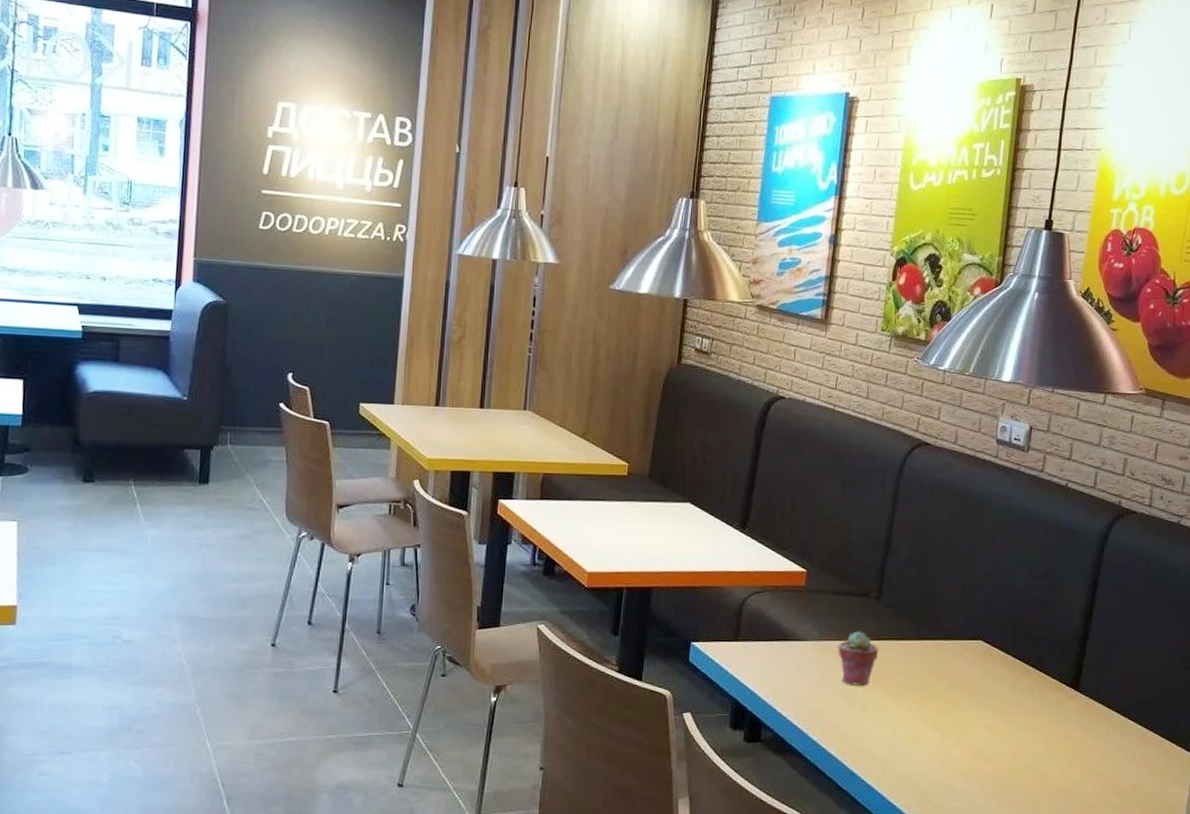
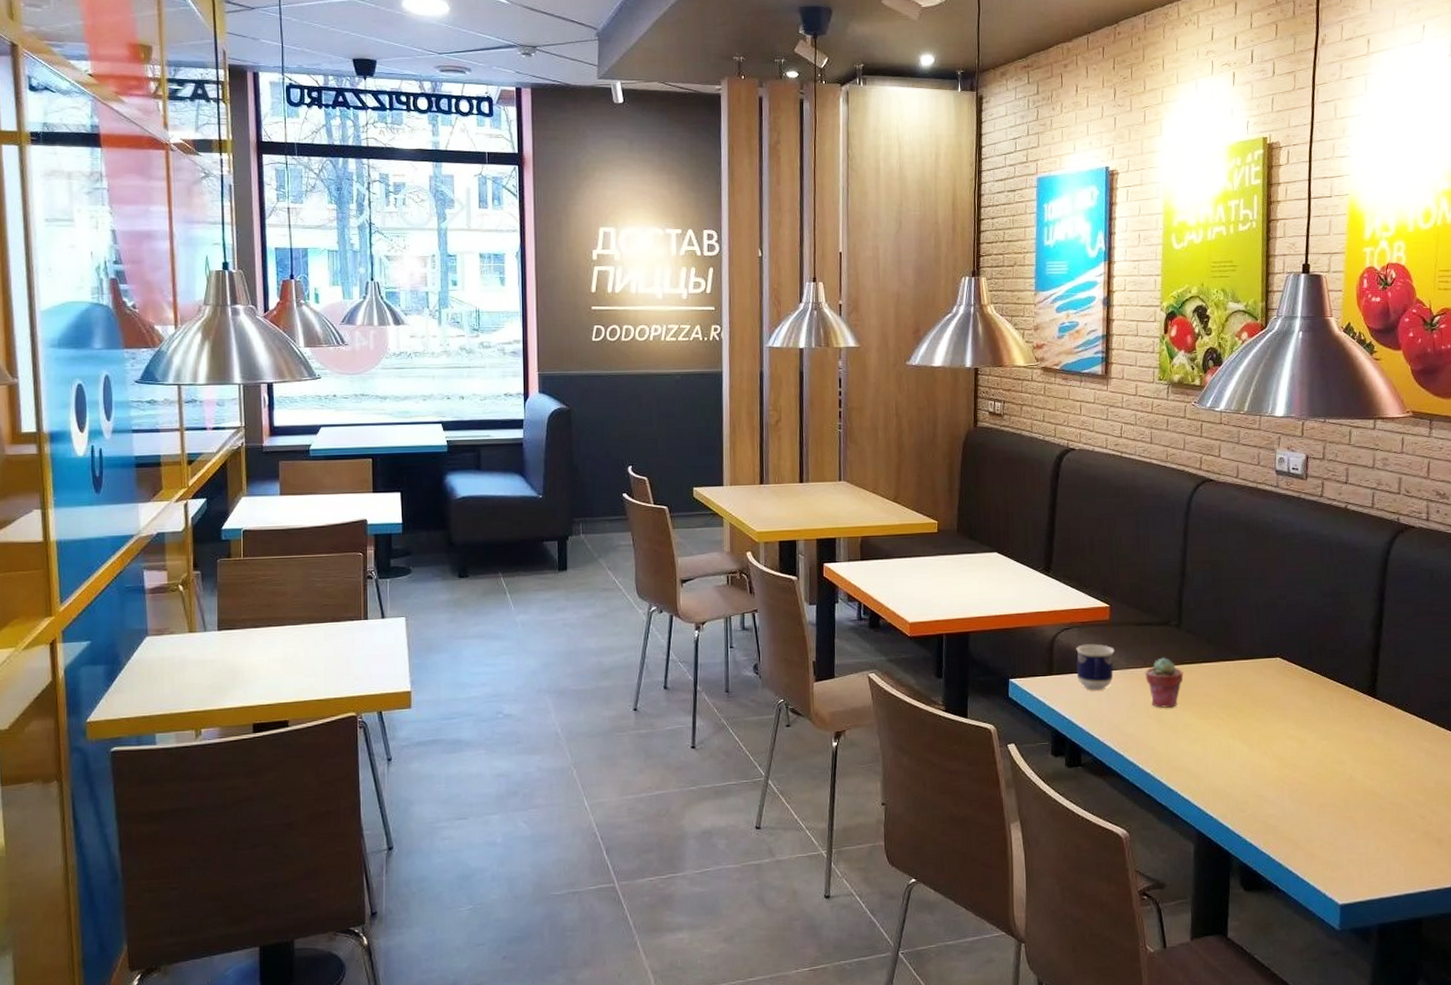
cup: none [764,610,808,662] -> present [1076,644,1115,691]

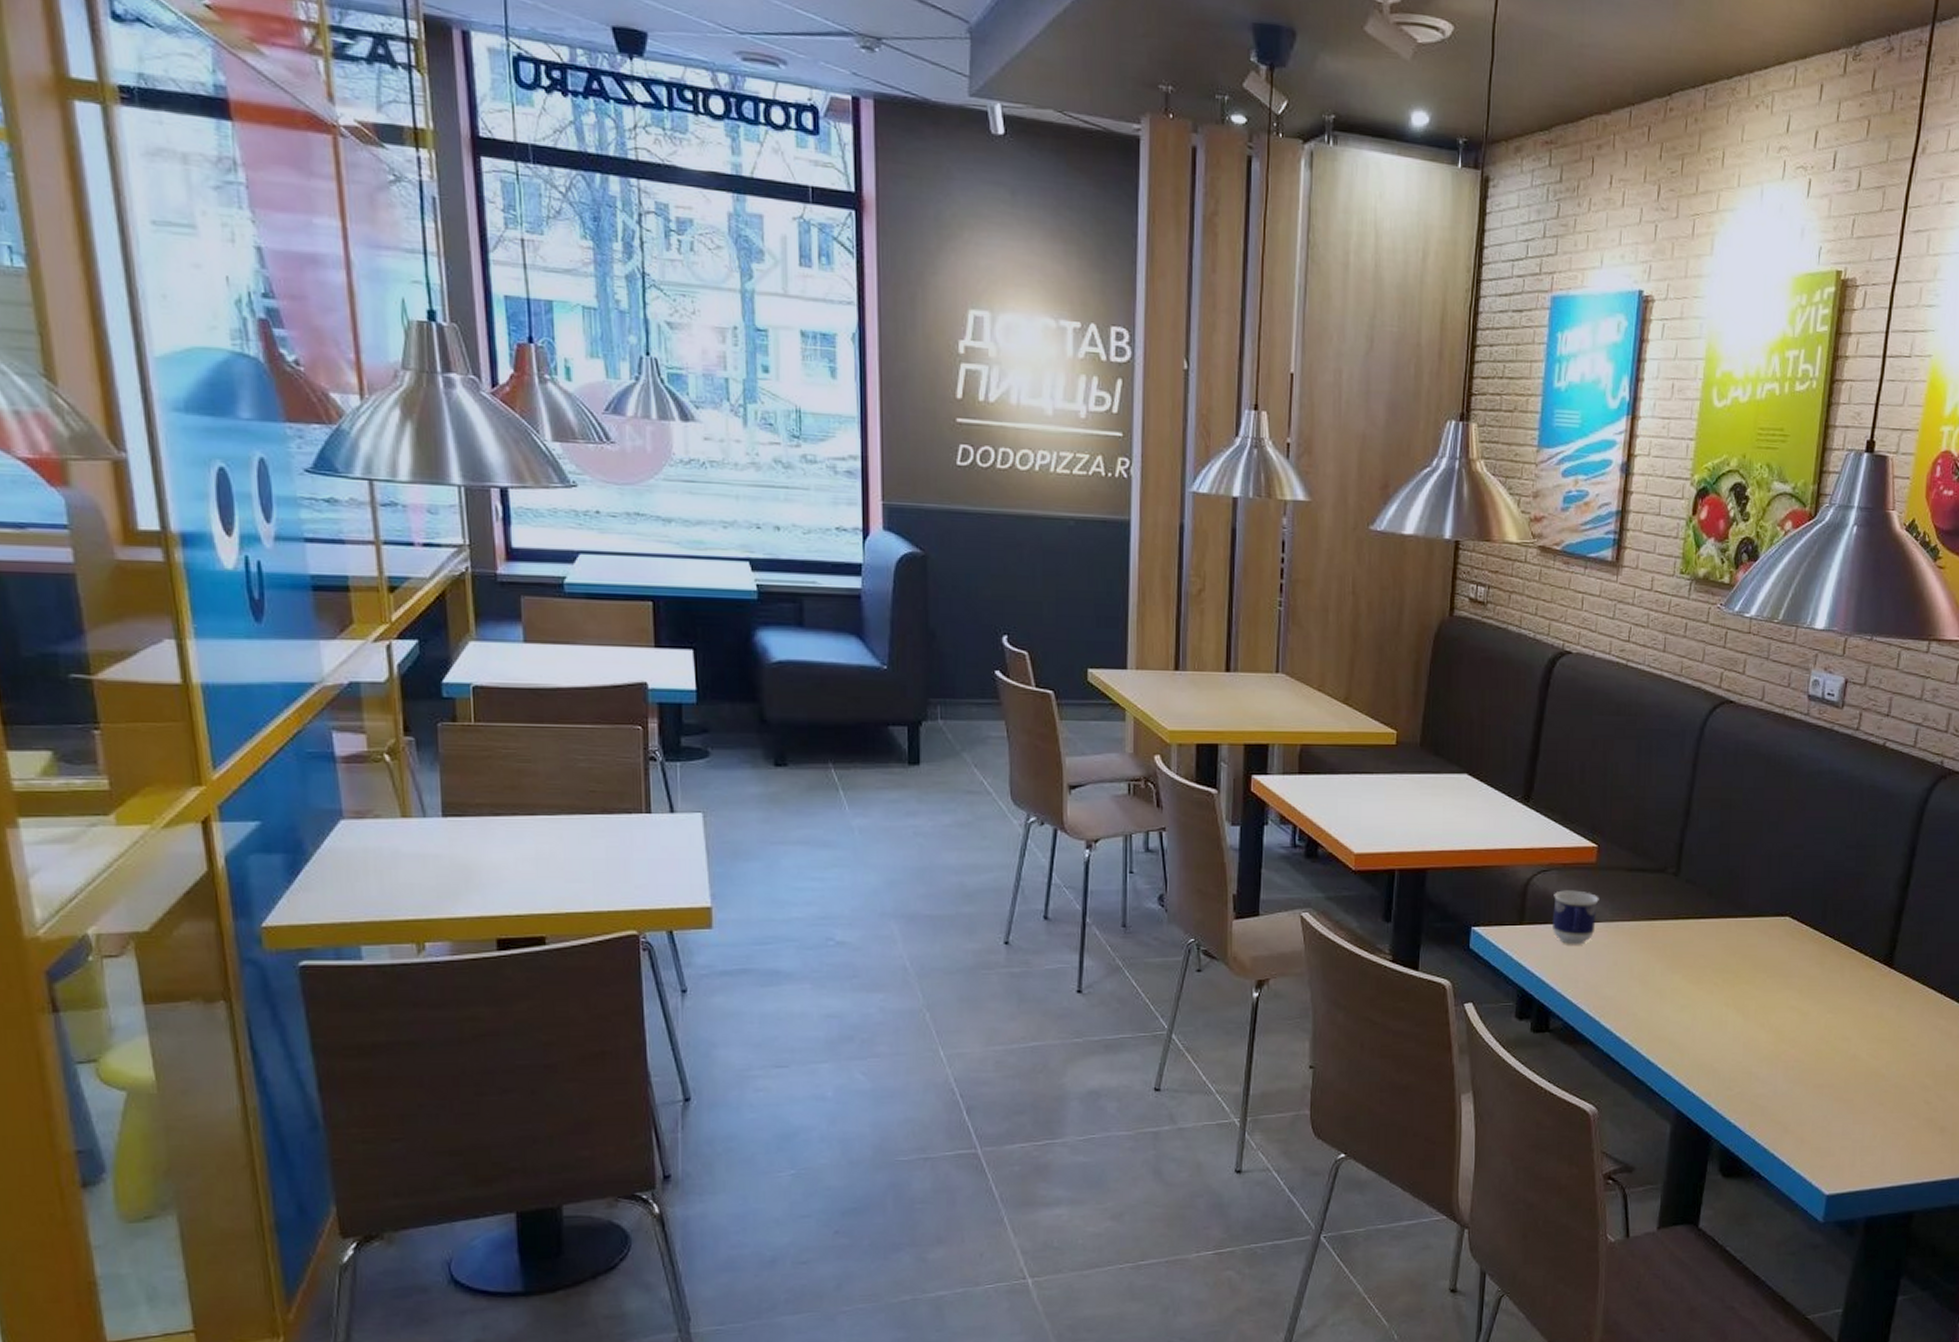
potted succulent: present [1145,657,1184,709] -> none [1632,910,1677,970]

